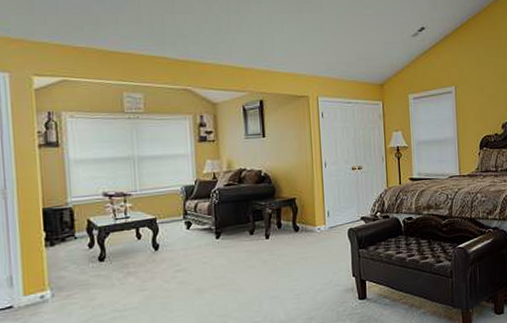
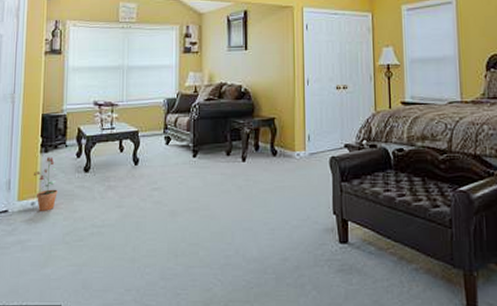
potted plant: none [39,249,70,303] -> present [33,156,58,211]

